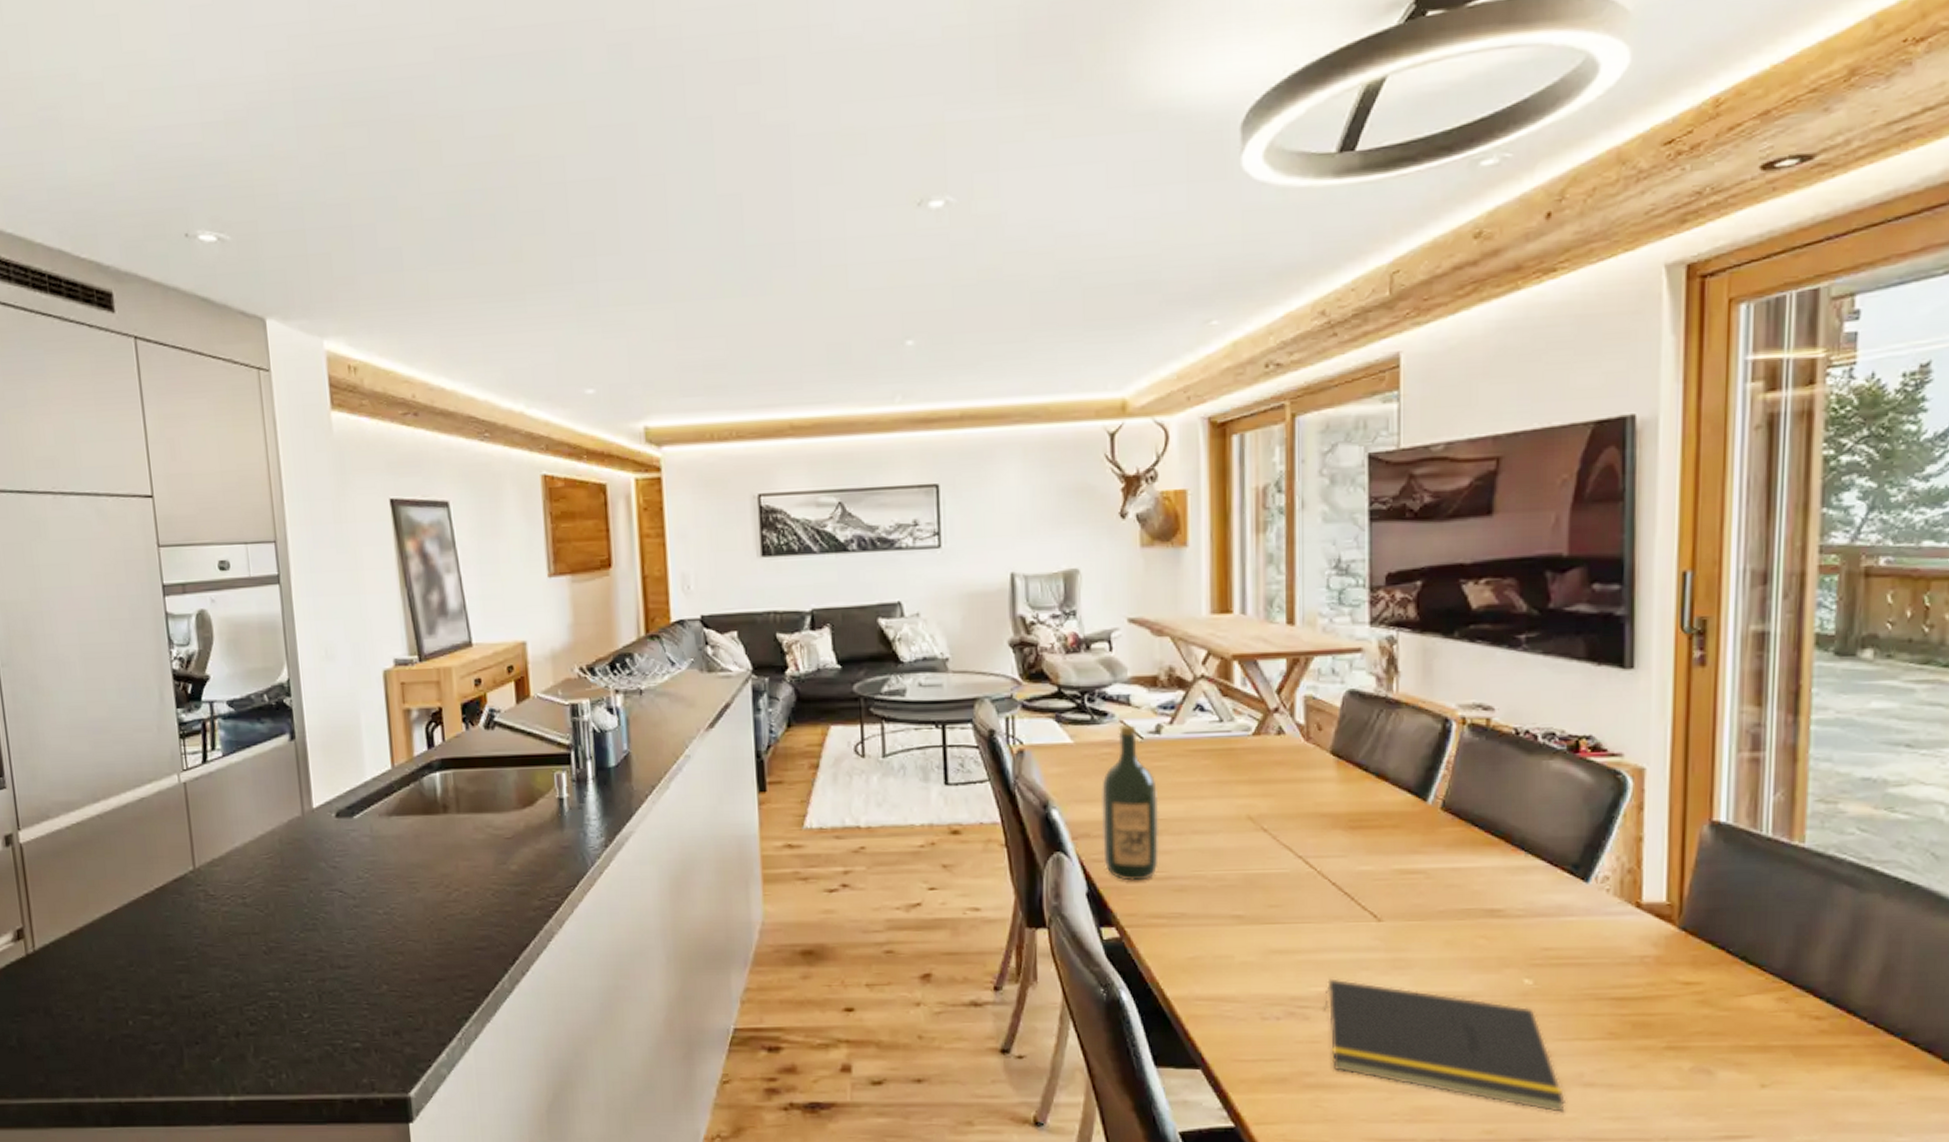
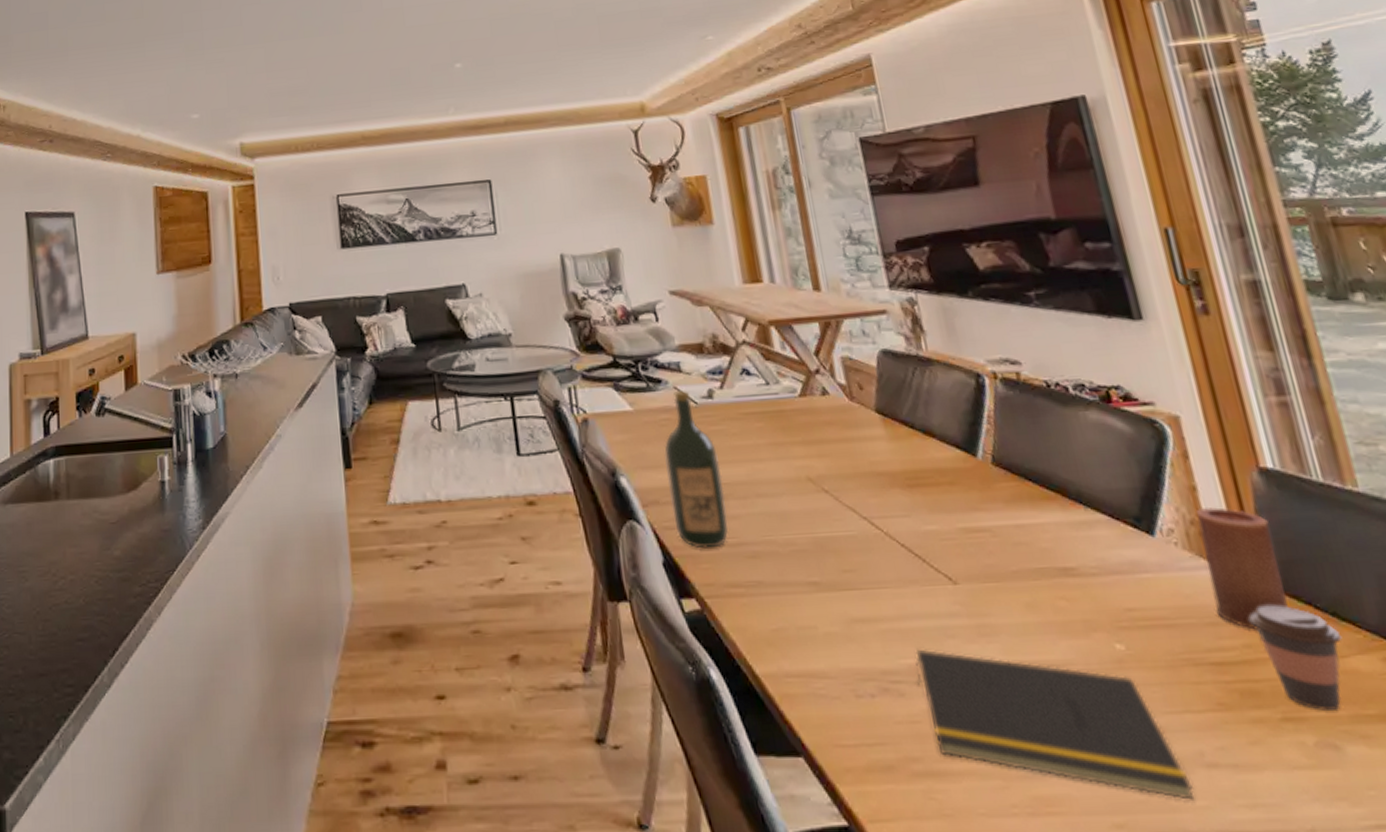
candle: none [1630,856,1705,972] -> present [1195,506,1288,632]
coffee cup: none [1660,948,1745,1041] -> present [1248,605,1343,711]

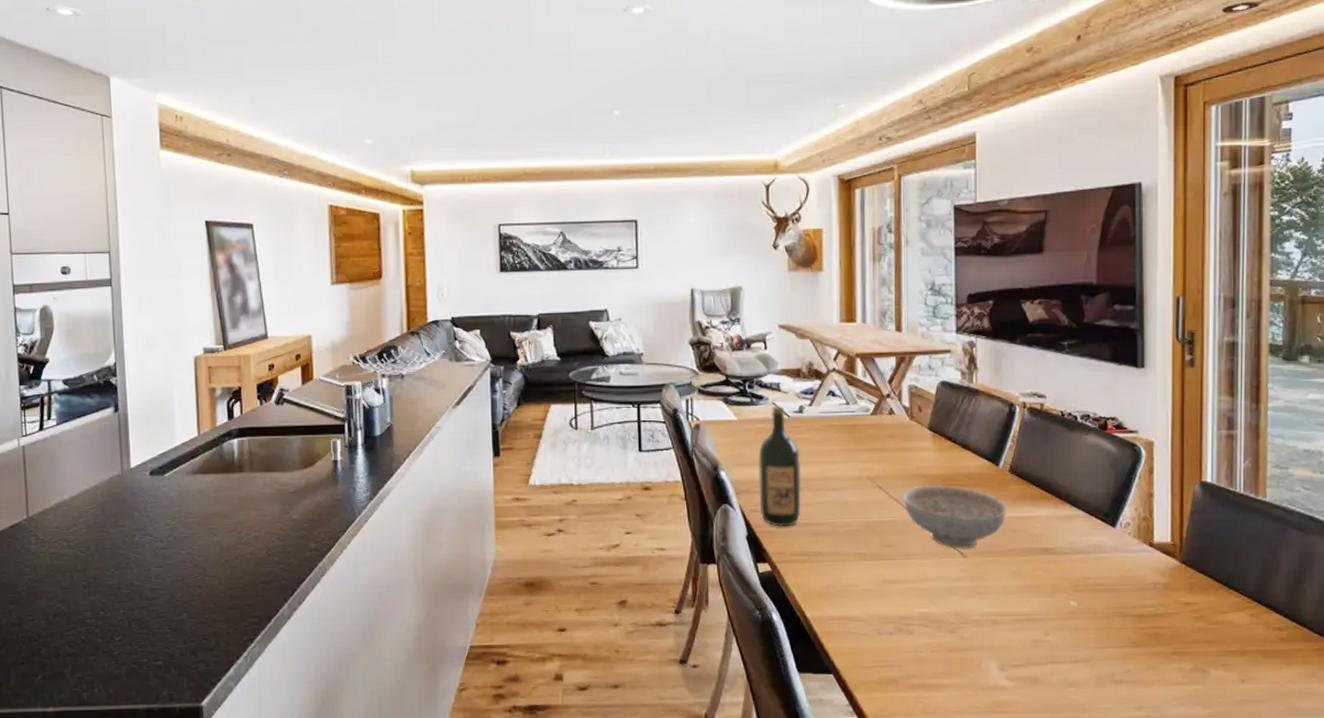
decorative bowl: none [856,485,1001,572] -> present [902,485,1008,549]
notepad: present [915,648,1195,800] -> none [925,602,1102,704]
candle: present [1195,506,1288,632] -> none [1146,508,1198,595]
coffee cup: present [1248,605,1343,711] -> none [1167,577,1227,648]

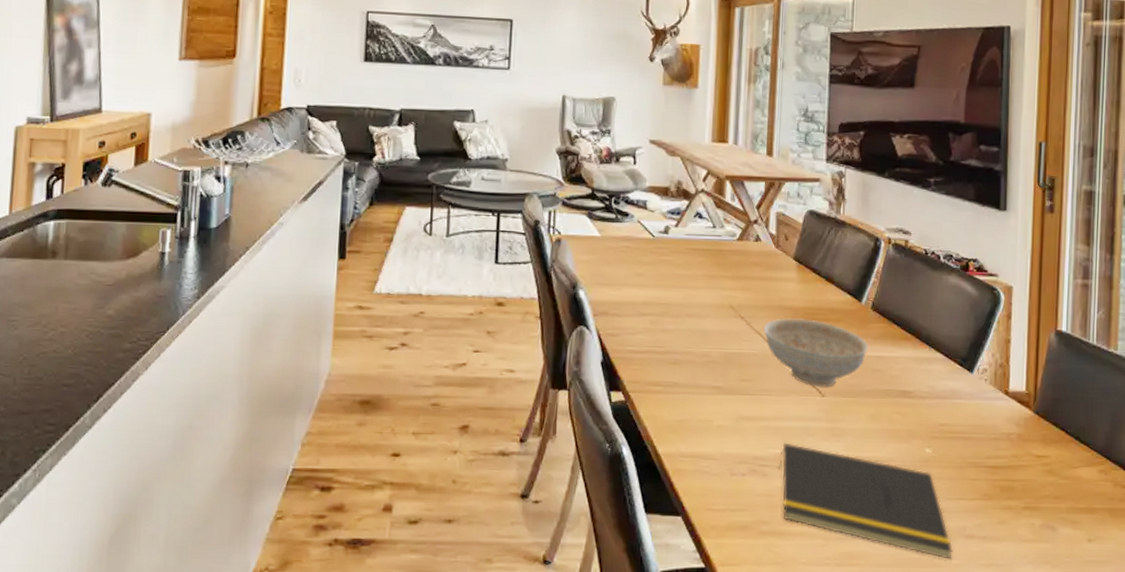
wine bottle: present [758,406,802,527] -> none [617,225,663,354]
notepad: none [925,602,1102,704] -> present [779,442,953,559]

